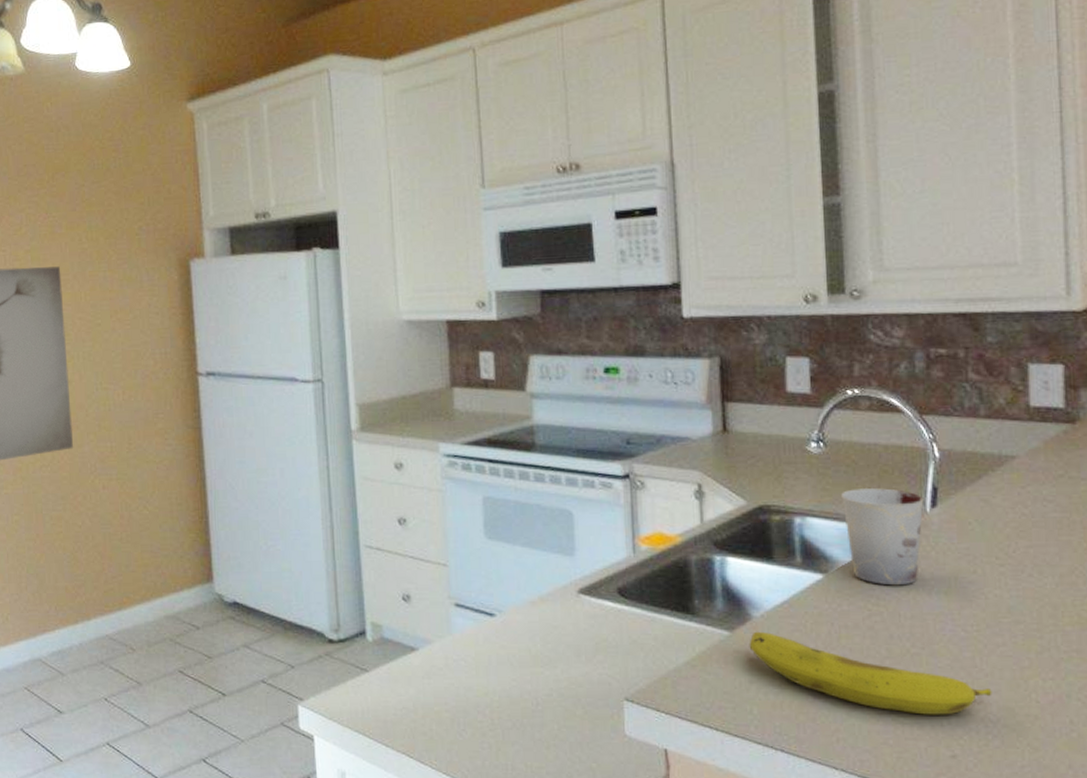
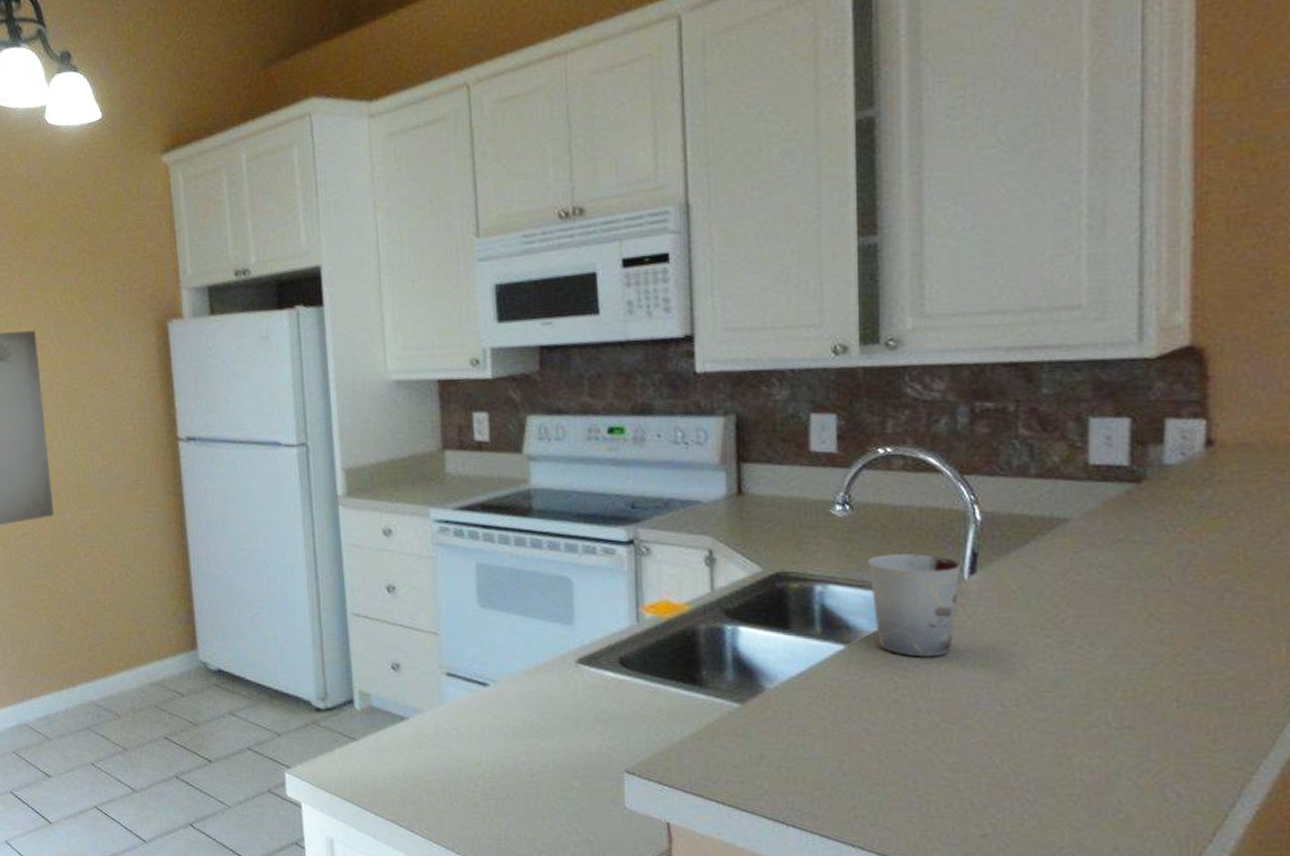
fruit: present [749,631,992,715] -> none [761,703,1031,793]

